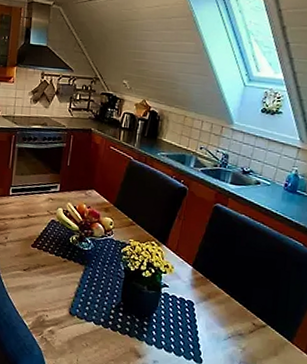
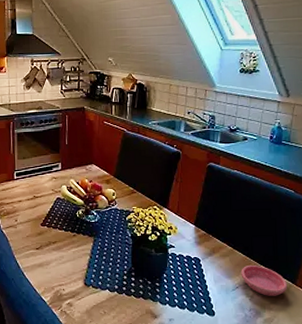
saucer: none [235,316,284,352] -> present [241,265,288,296]

